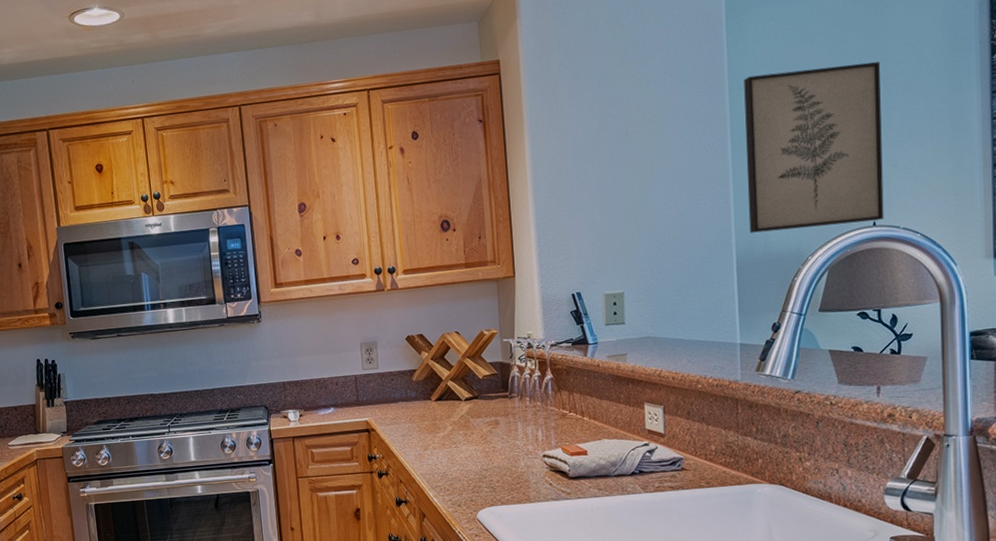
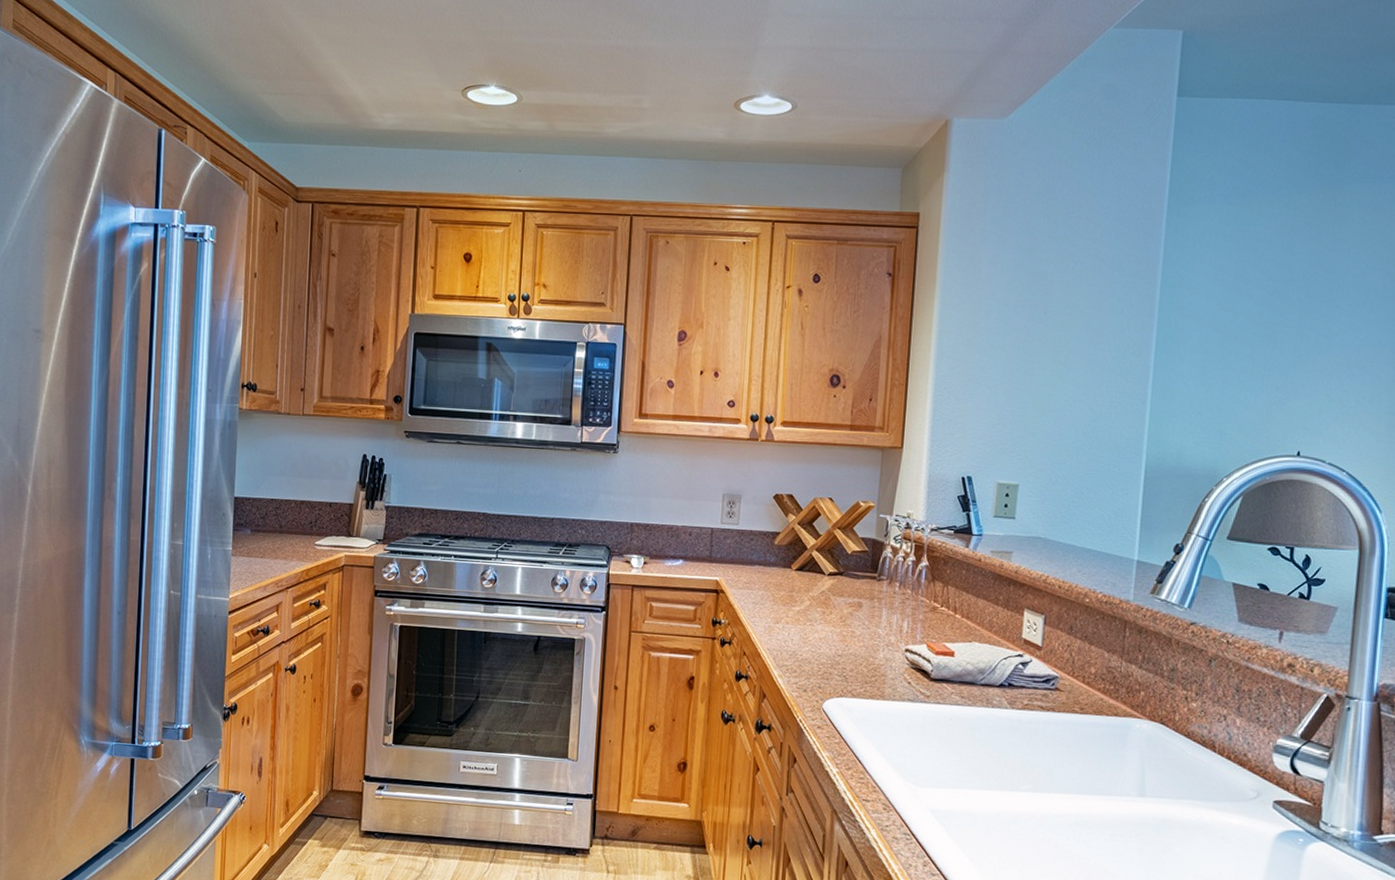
wall art: present [744,62,884,233] -> none [1163,274,1326,451]

